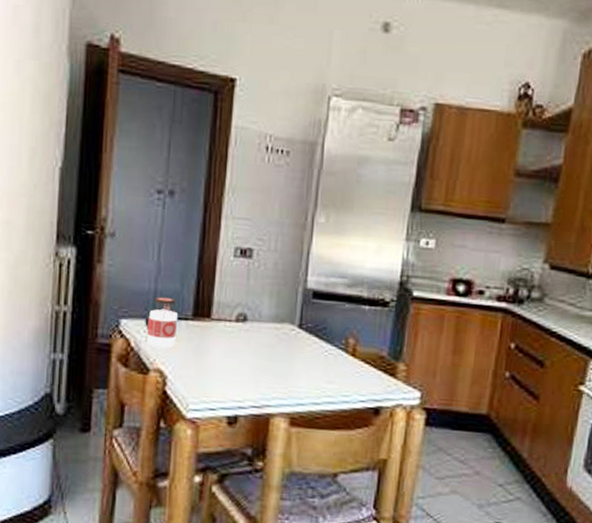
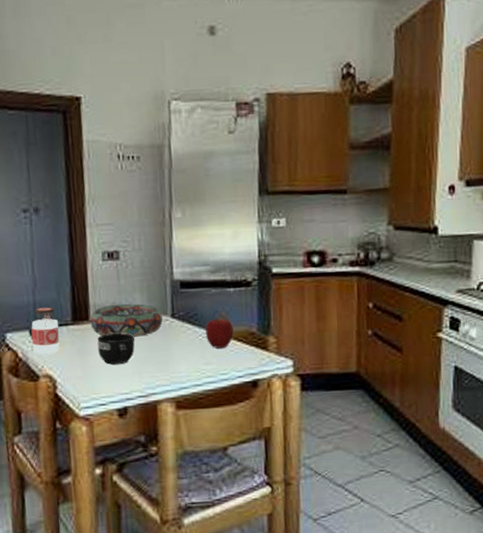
decorative bowl: none [211,305,289,343] -> present [90,304,163,337]
mug: none [215,335,256,369] -> present [97,332,135,365]
apple: none [332,336,363,369] -> present [205,319,234,349]

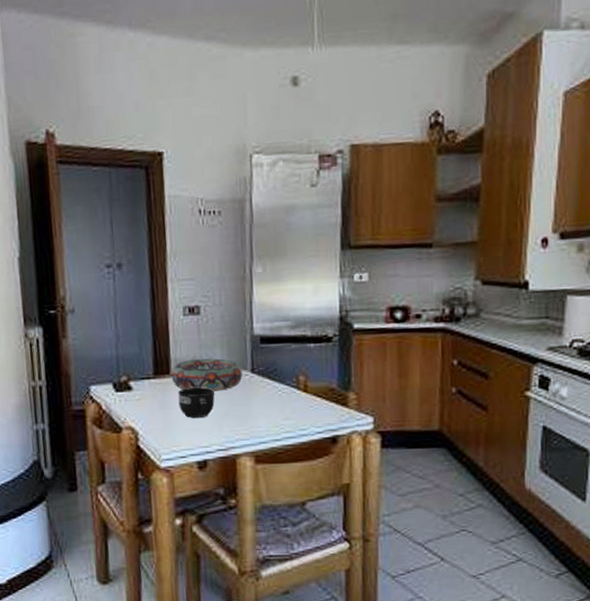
jar: present [31,307,60,356] -> none [114,361,142,408]
apple: present [205,319,234,349] -> none [284,374,313,405]

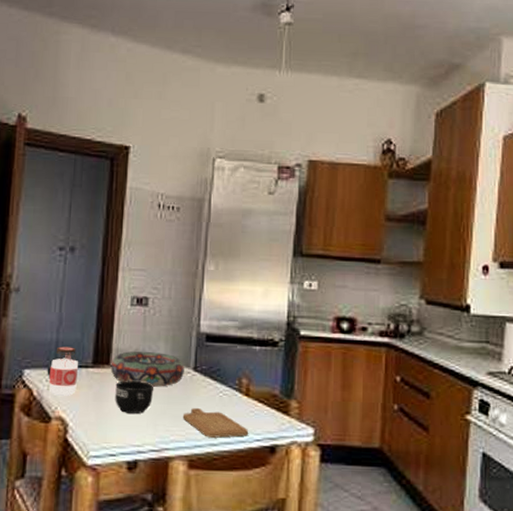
jar: none [114,361,142,408] -> present [49,346,78,397]
chopping board: none [245,408,310,434] -> present [182,408,249,438]

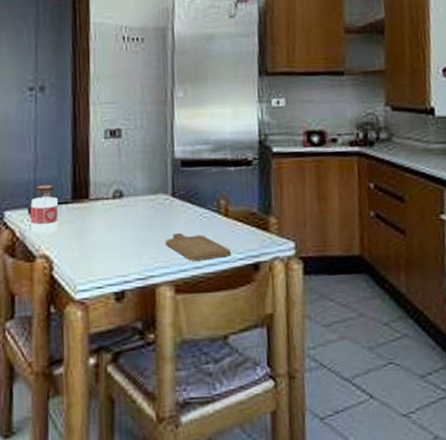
decorative bowl: present [110,351,184,387] -> none [90,182,163,216]
mug: present [115,380,153,414] -> none [96,211,134,245]

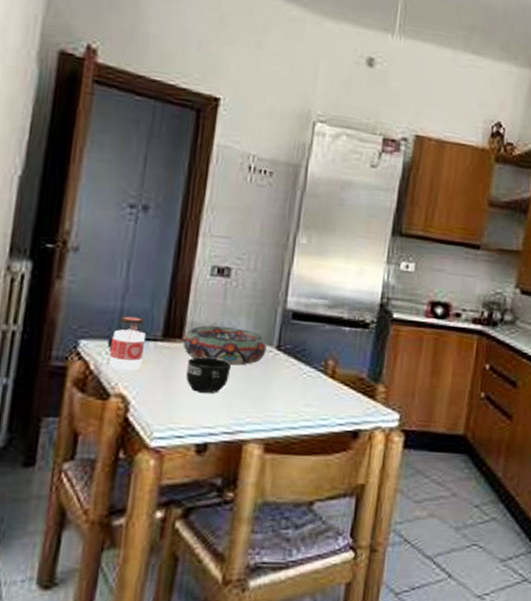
decorative bowl: none [90,182,163,216] -> present [183,325,267,366]
mug: none [96,211,134,245] -> present [186,356,231,393]
chopping board: present [165,233,232,261] -> none [261,389,332,421]

